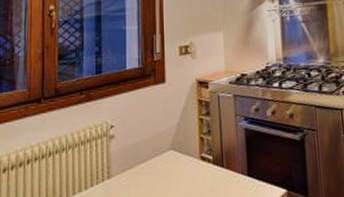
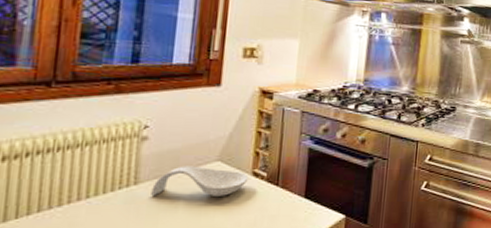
spoon rest: none [121,156,198,188] -> present [151,166,249,198]

